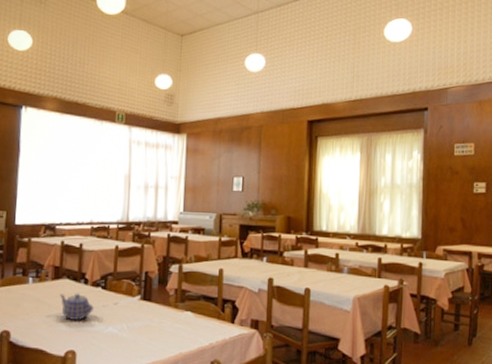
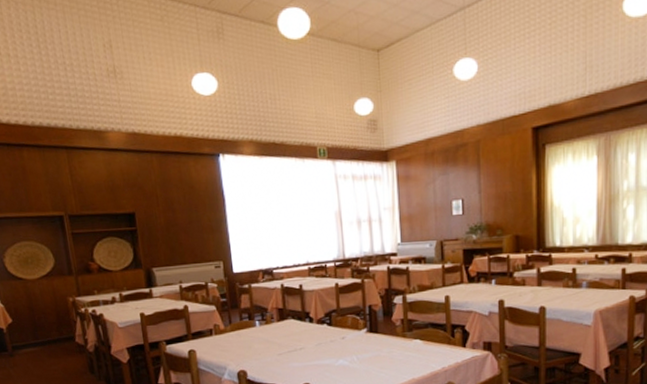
teapot: present [60,293,94,320] -> none [287,331,322,356]

